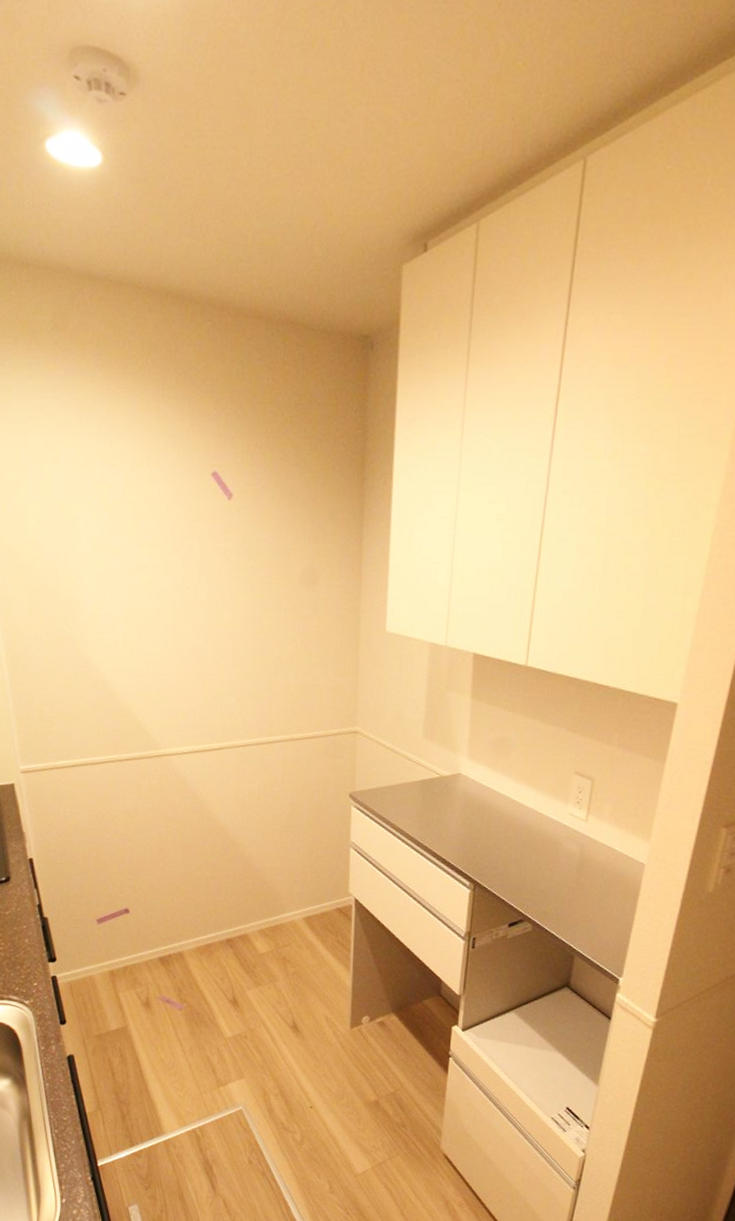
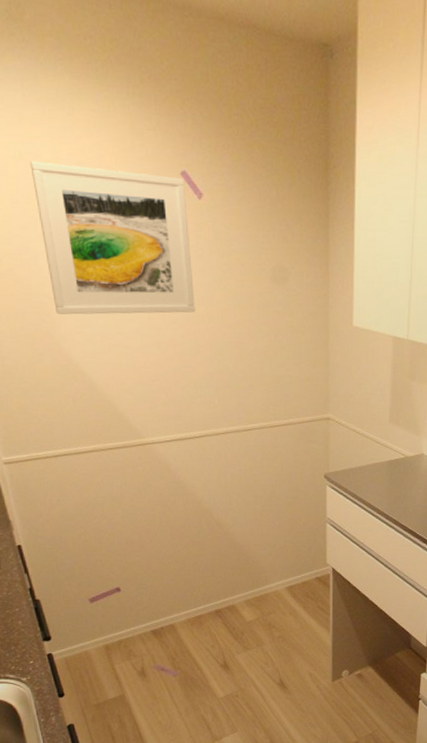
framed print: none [65,466,220,620] -> present [30,160,195,315]

